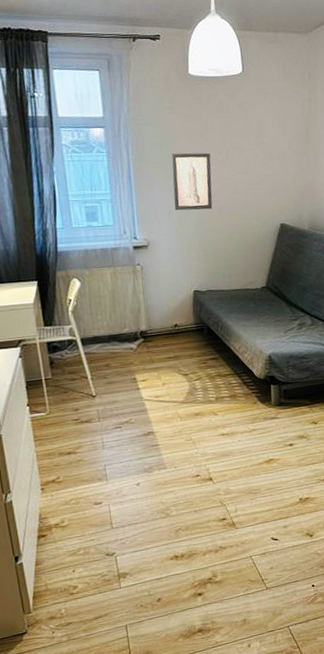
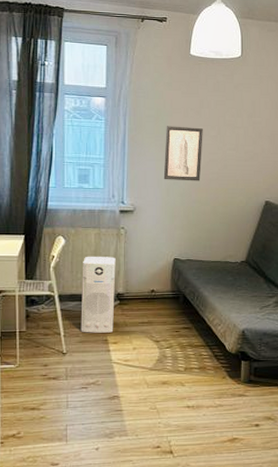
air purifier: none [101,295,141,374] -> present [81,256,116,333]

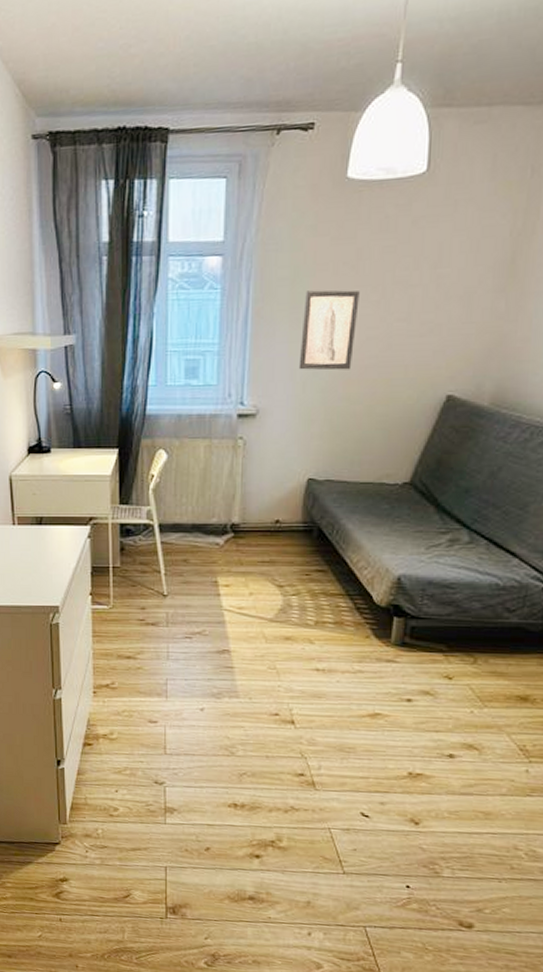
air purifier: present [81,256,116,333] -> none [185,475,231,573]

